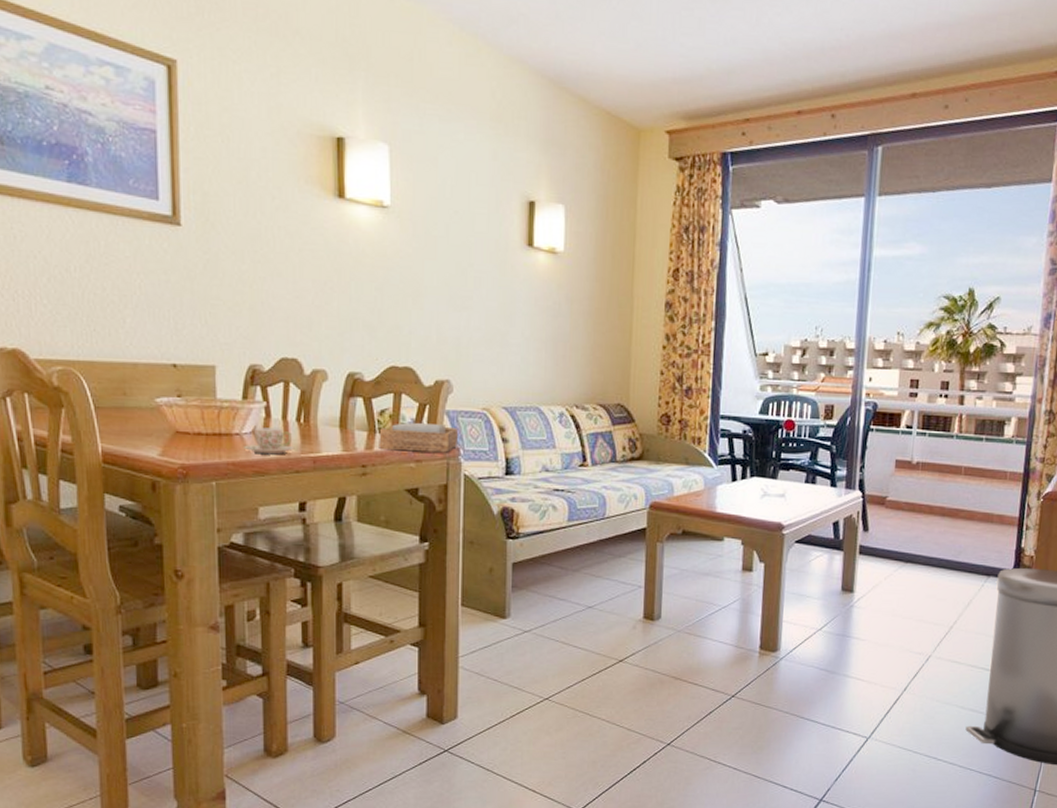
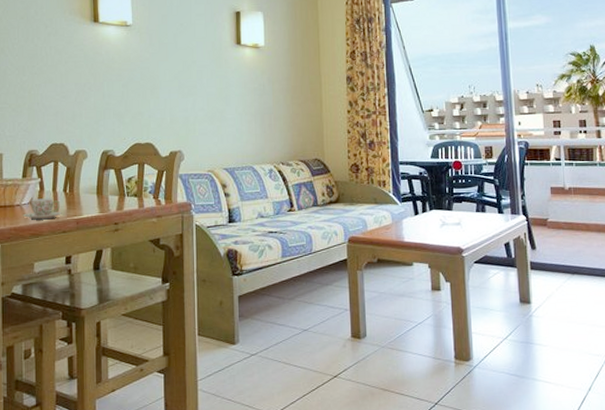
napkin holder: present [379,423,459,453] -> none [127,186,190,210]

